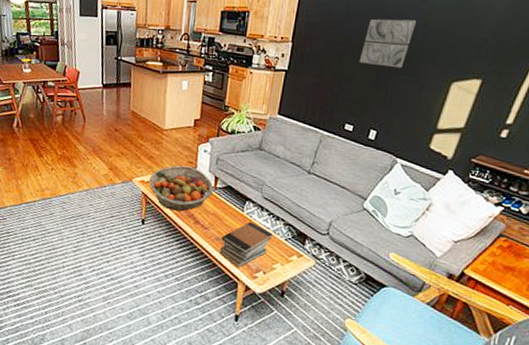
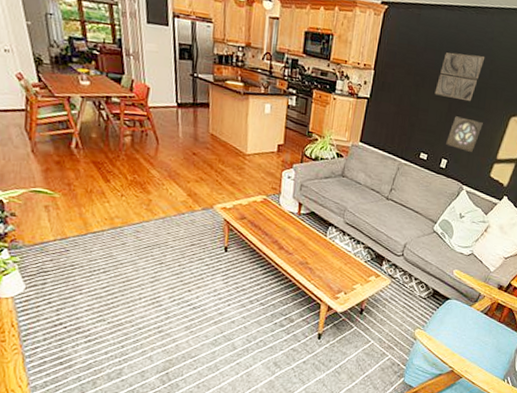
fruit basket: present [149,165,214,212] -> none [231,191,298,238]
book stack: present [220,221,273,268] -> none [304,246,354,290]
wall ornament: none [374,84,418,122] -> present [446,116,483,152]

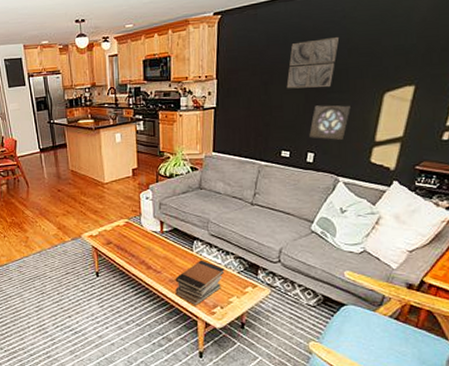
book stack: none [304,246,354,290] -> present [175,259,225,306]

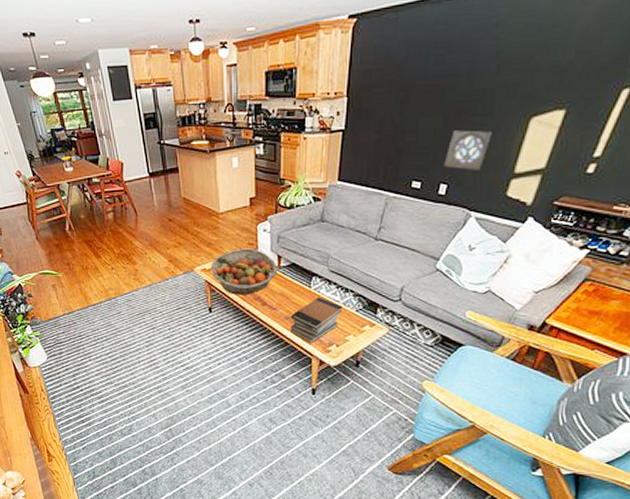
fruit basket: none [97,215,161,260] -> present [211,248,278,295]
wall art: present [286,37,340,89] -> none [424,50,489,110]

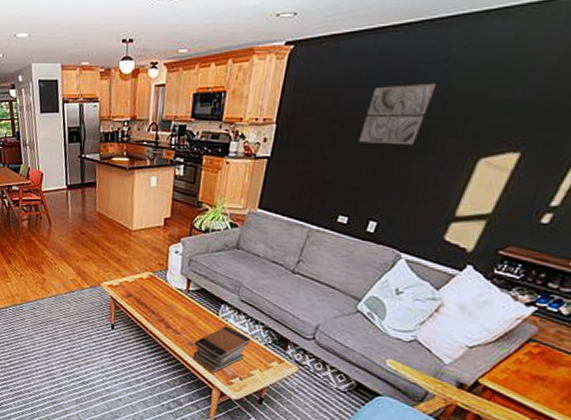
fruit basket: present [211,248,278,295] -> none [118,268,186,316]
wall art: none [424,50,489,110] -> present [358,84,437,146]
wall ornament: present [444,130,492,170] -> none [375,166,433,210]

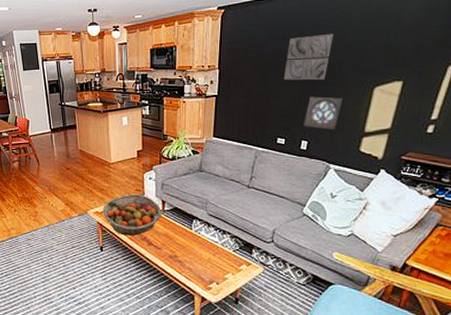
fruit basket: none [118,268,186,316] -> present [103,194,162,236]
book stack: present [193,325,251,374] -> none [174,238,221,282]
wall ornament: none [375,166,433,210] -> present [304,96,342,129]

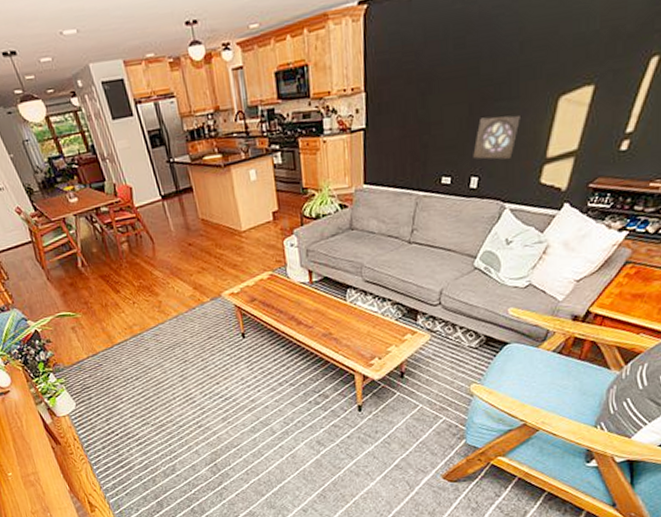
fruit basket: present [103,194,162,236] -> none [239,265,310,317]
wall art: present [283,34,334,81] -> none [447,27,510,99]

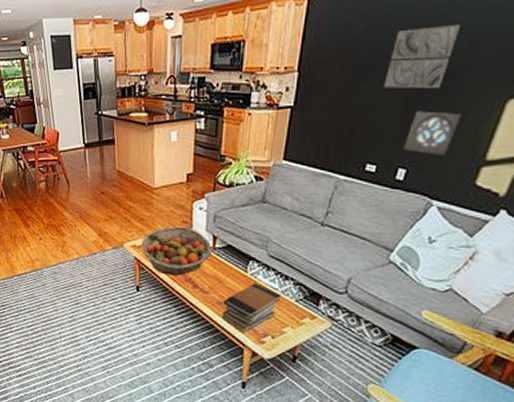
fruit basket: none [239,265,310,317] -> present [141,226,212,276]
book stack: none [328,309,382,360] -> present [222,282,281,333]
wall art: none [447,27,510,99] -> present [383,25,461,89]

